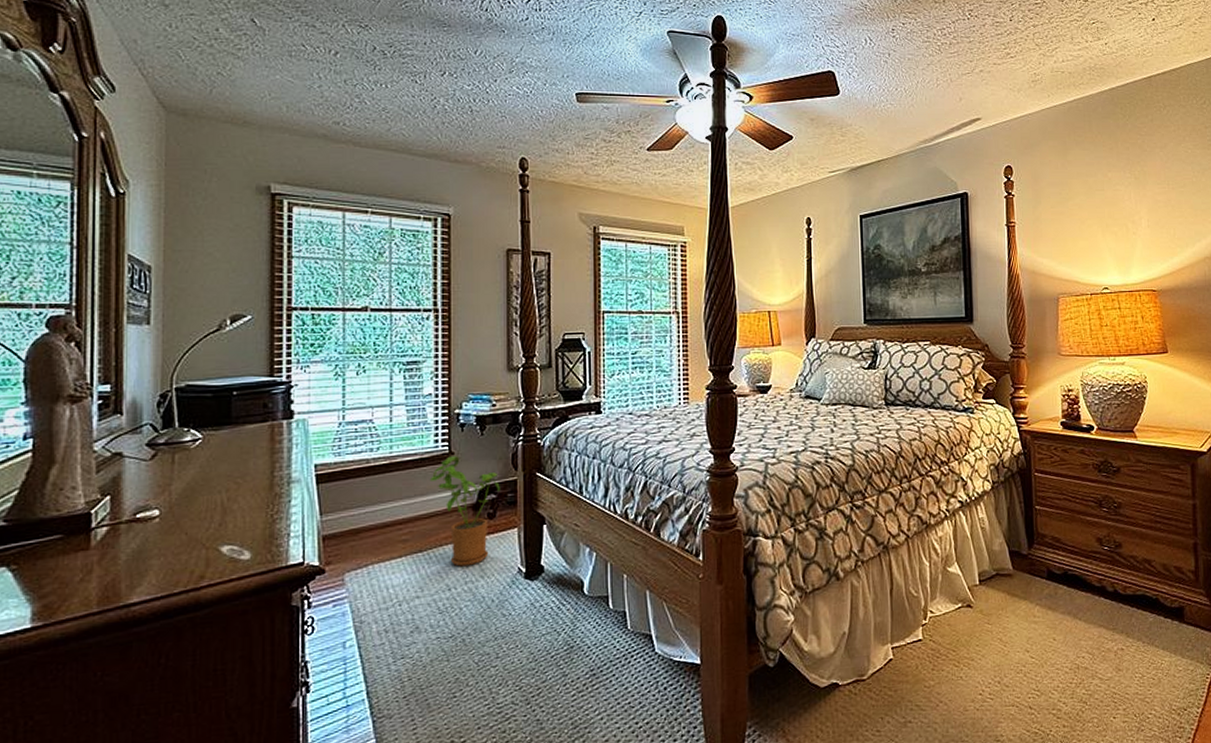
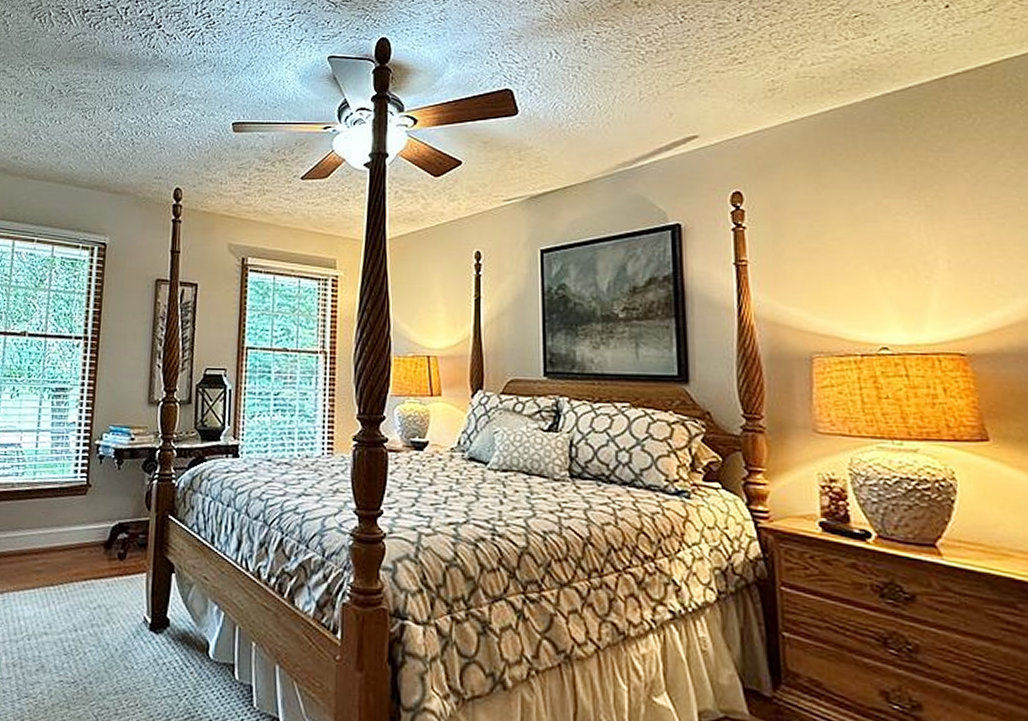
house plant: present [429,456,500,567] -> none [66,488,132,608]

